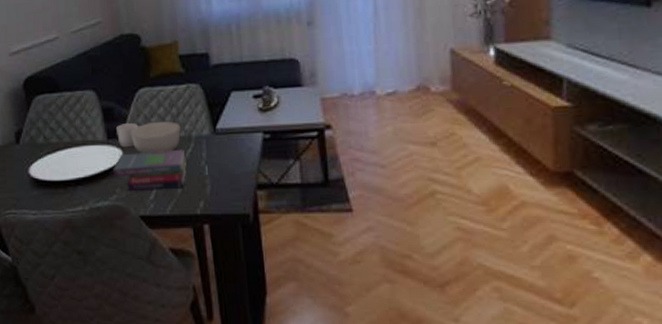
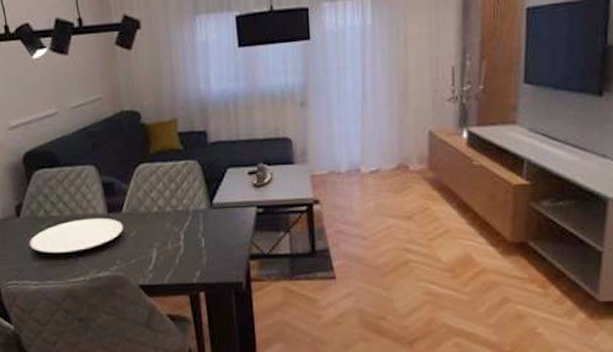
books: present [113,149,187,192] -> none [113,222,185,263]
mug: present [115,122,139,147] -> none [116,197,138,220]
bowl: present [130,120,181,154] -> none [130,195,179,227]

